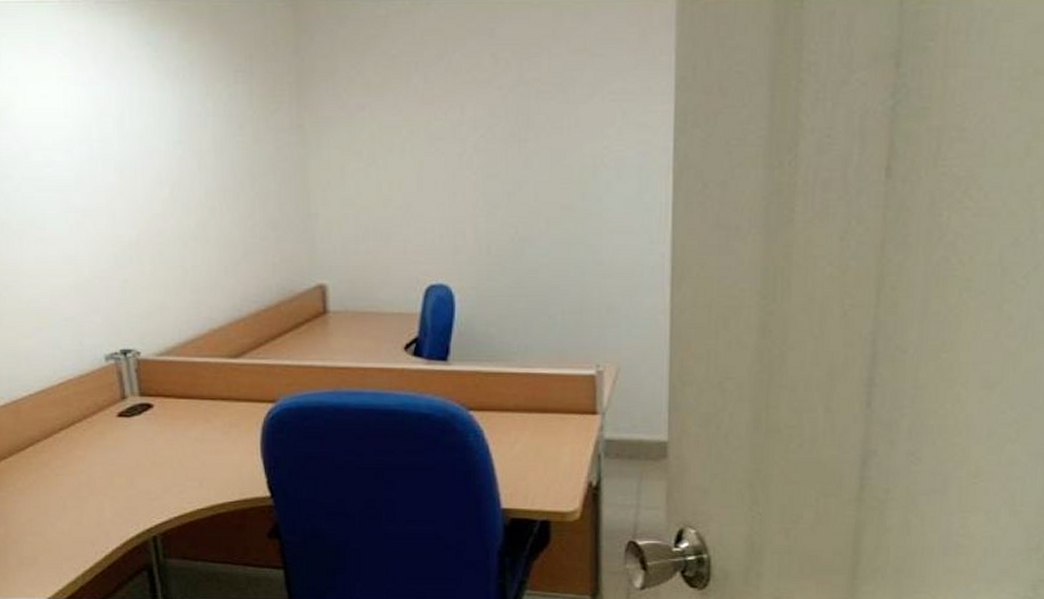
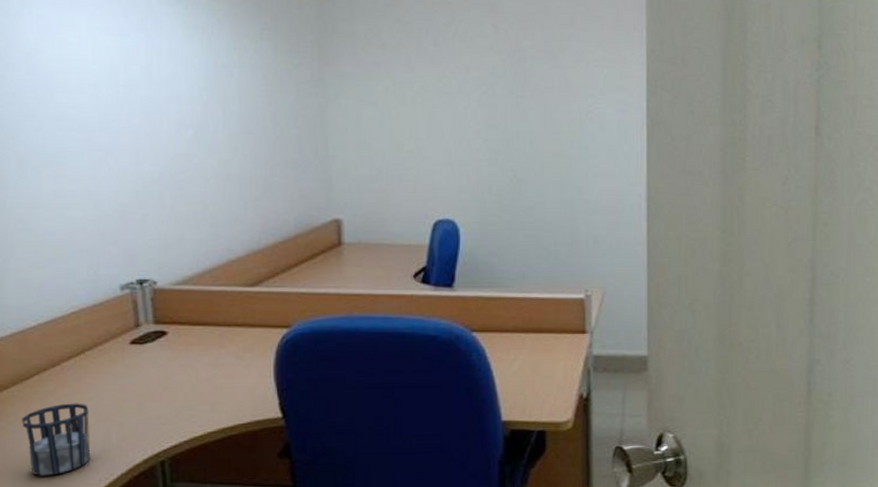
cup: none [20,475,87,546] -> present [22,403,91,476]

